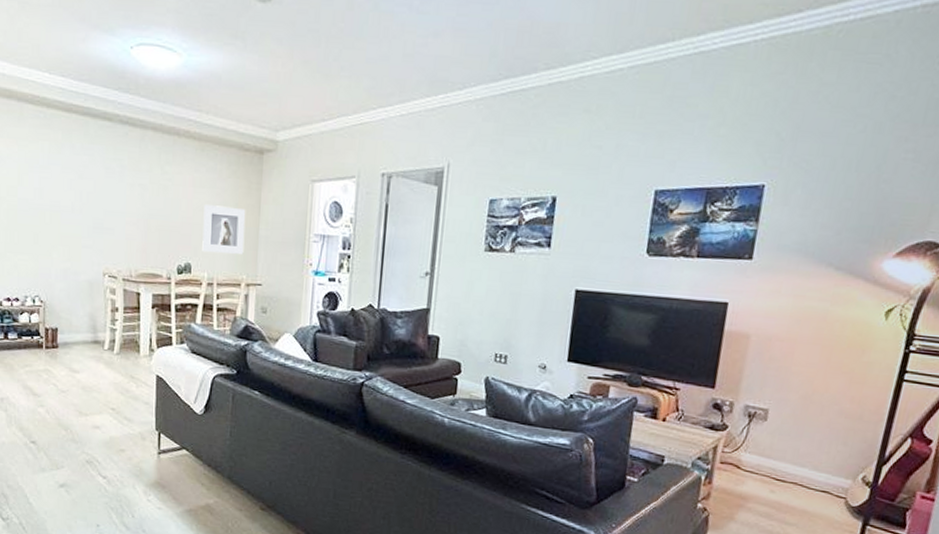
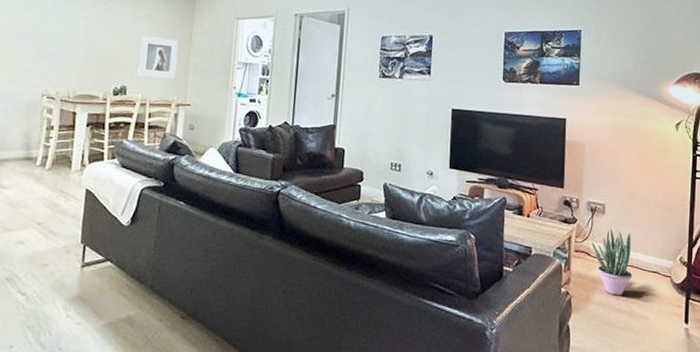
potted plant: none [743,438,799,516] -> present [591,228,633,296]

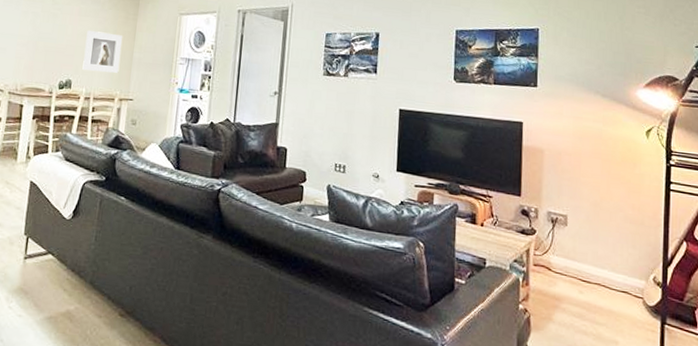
potted plant: present [591,228,633,296] -> none [552,241,599,317]

